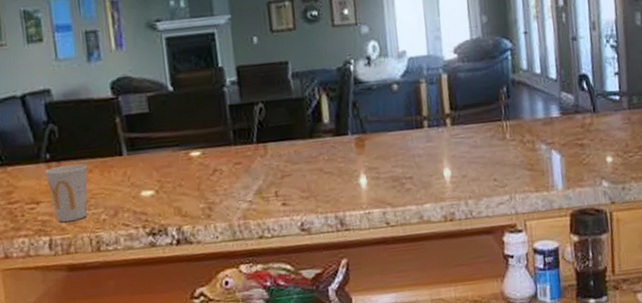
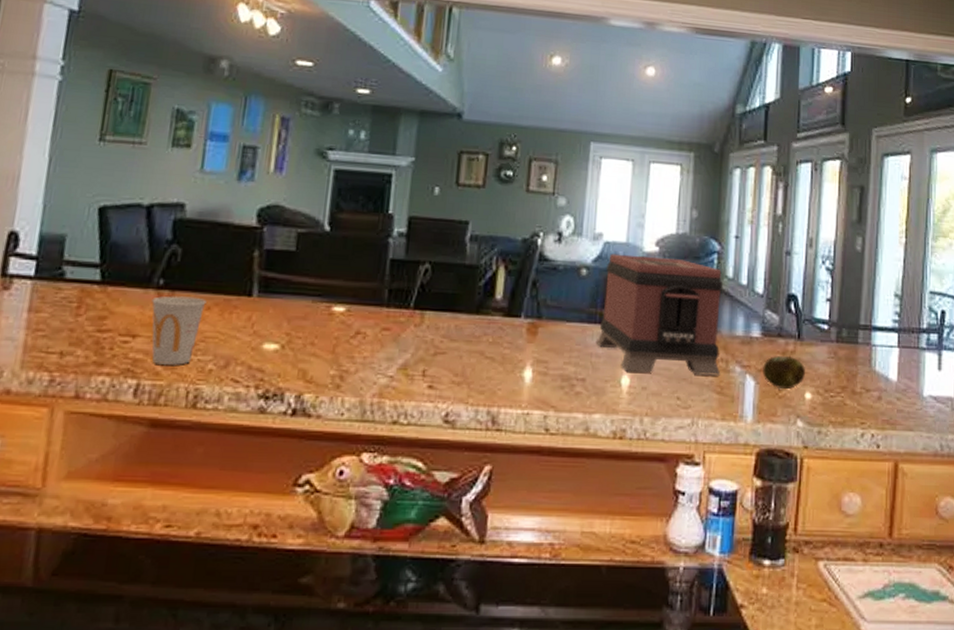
toaster: none [413,61,530,165] -> present [597,253,724,376]
fruit: none [565,128,604,158] -> present [763,356,805,390]

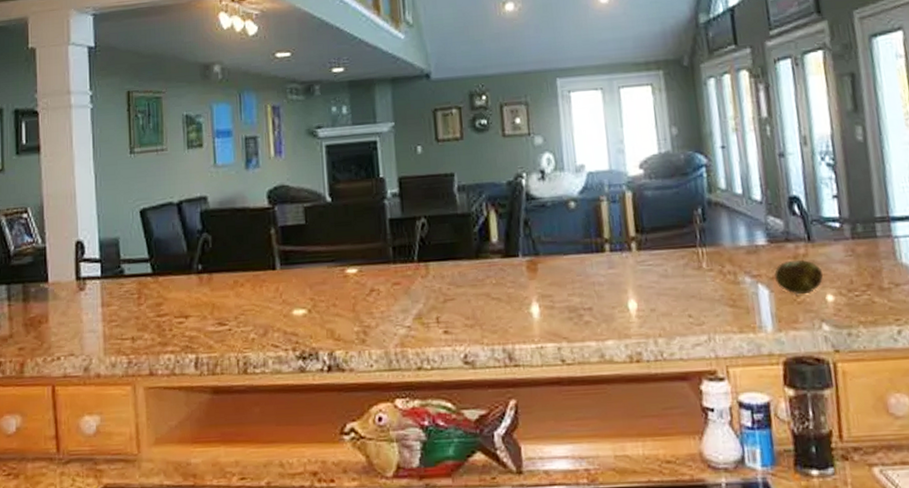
cup: present [151,296,207,366] -> none [195,276,239,340]
toaster: present [597,253,724,376] -> none [593,178,731,296]

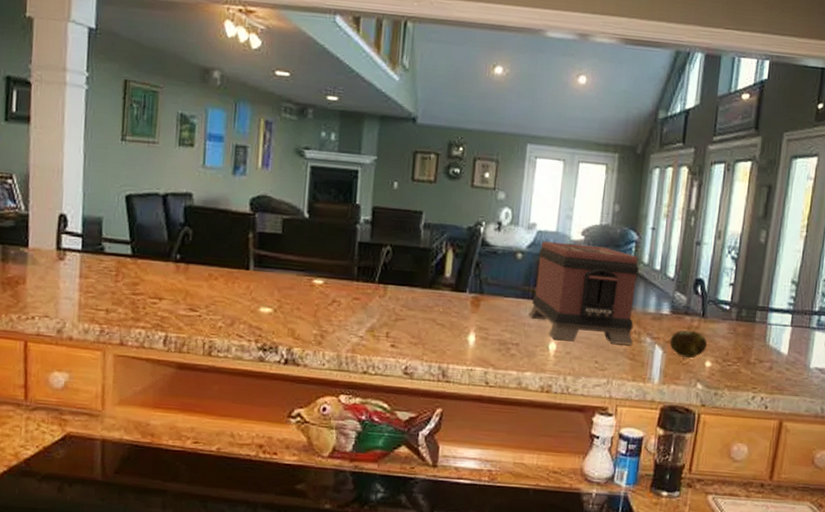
toaster: none [593,178,731,296] -> present [529,241,640,345]

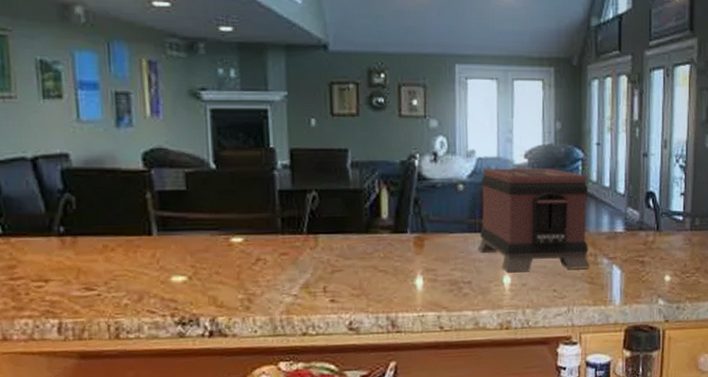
fruit: present [670,330,707,359] -> none [627,246,664,275]

